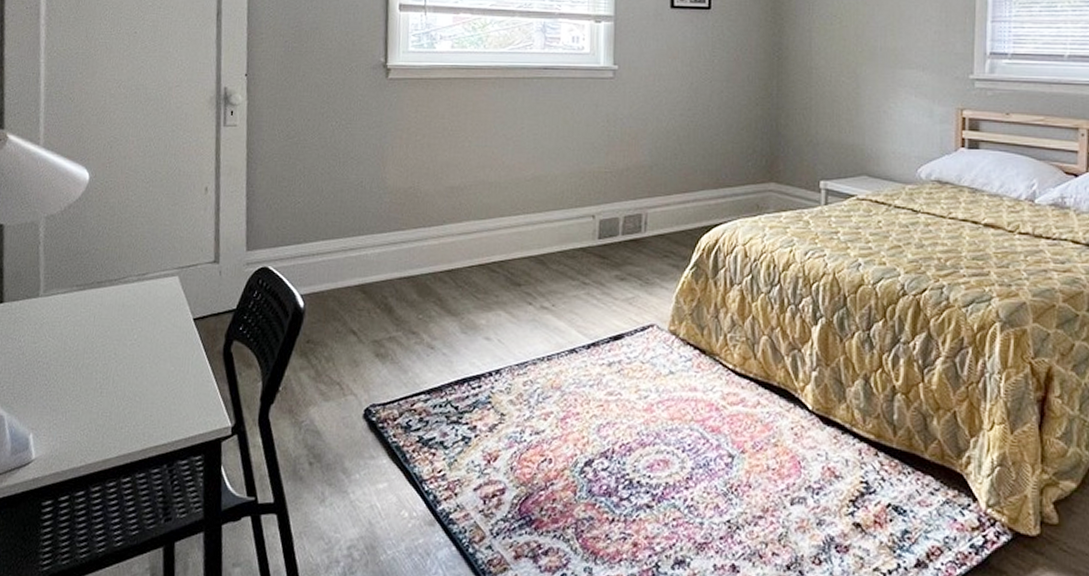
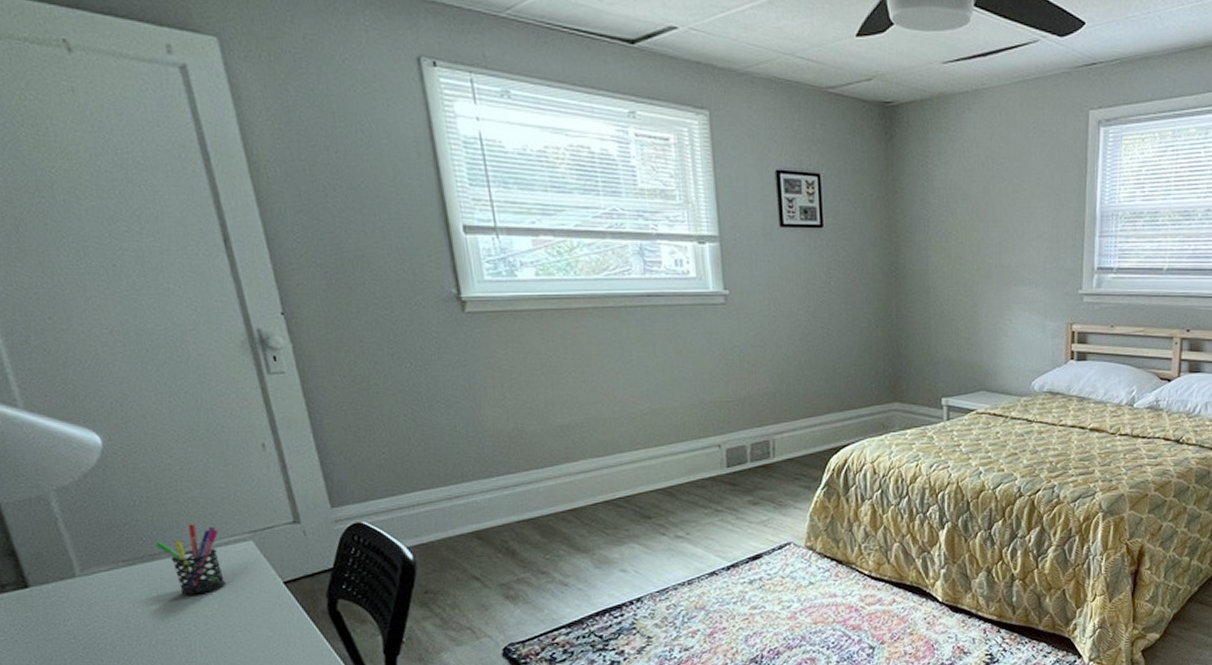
pen holder: none [104,256,154,323] -> present [155,524,226,595]

